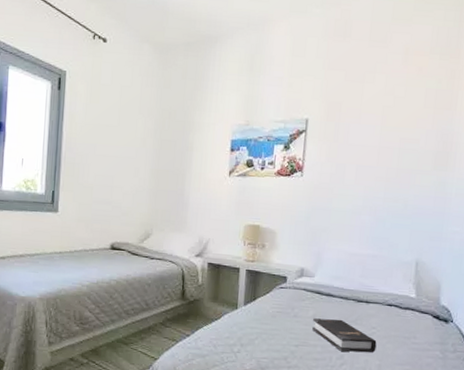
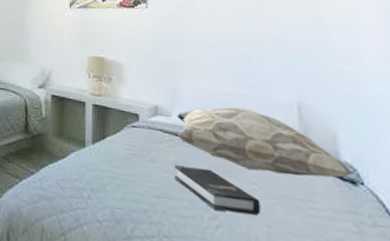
decorative pillow: none [317,266,448,320] -> present [176,107,354,178]

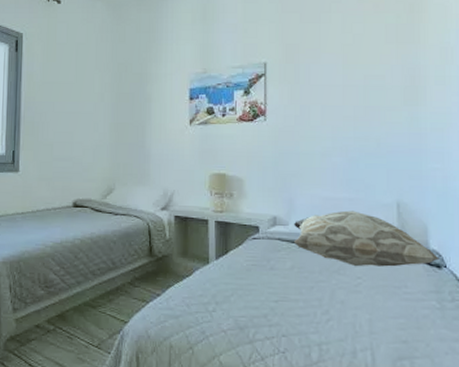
hardback book: present [175,165,261,216] -> none [292,270,364,307]

